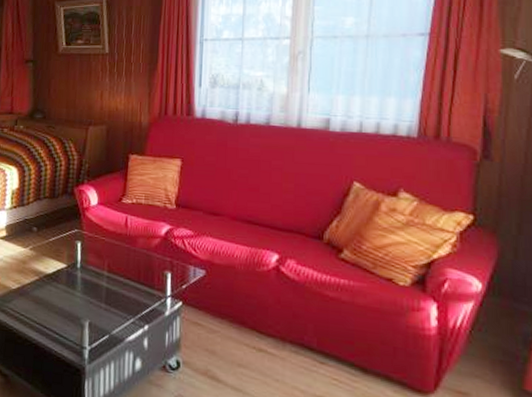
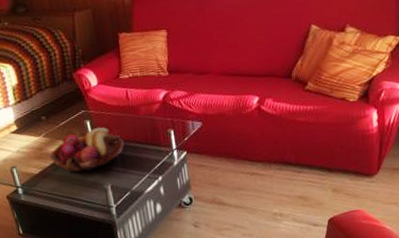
fruit basket: none [30,252,113,299] -> present [48,127,124,173]

